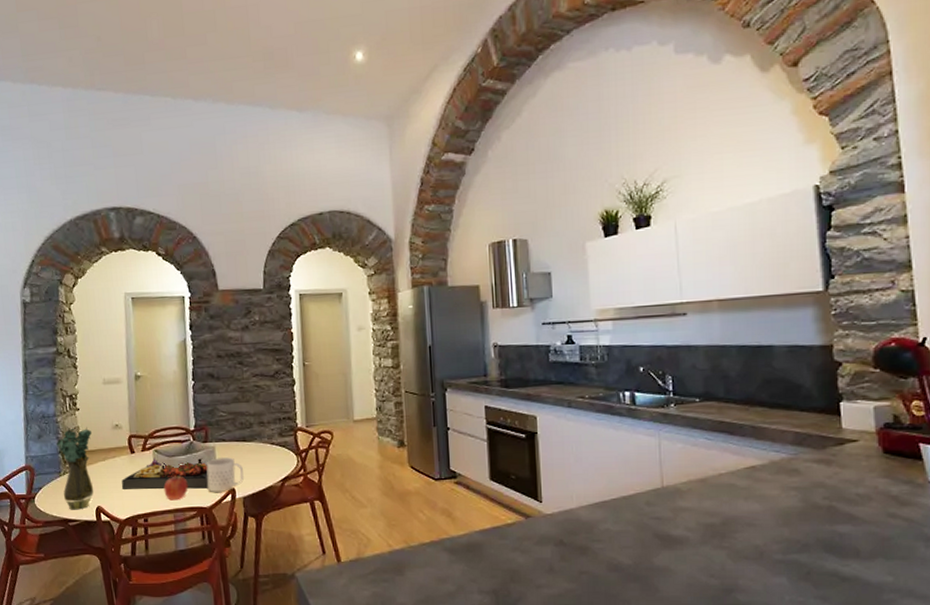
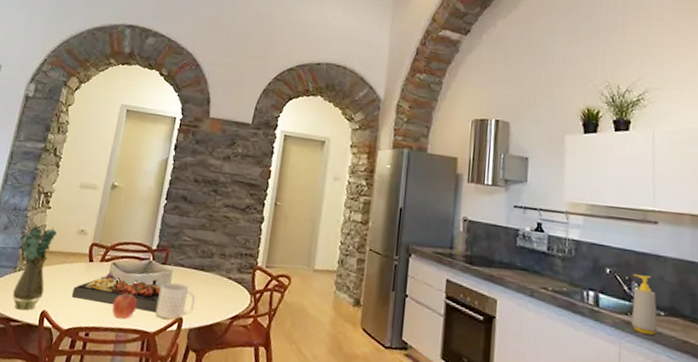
soap bottle: none [666,367,694,422] -> present [631,274,658,335]

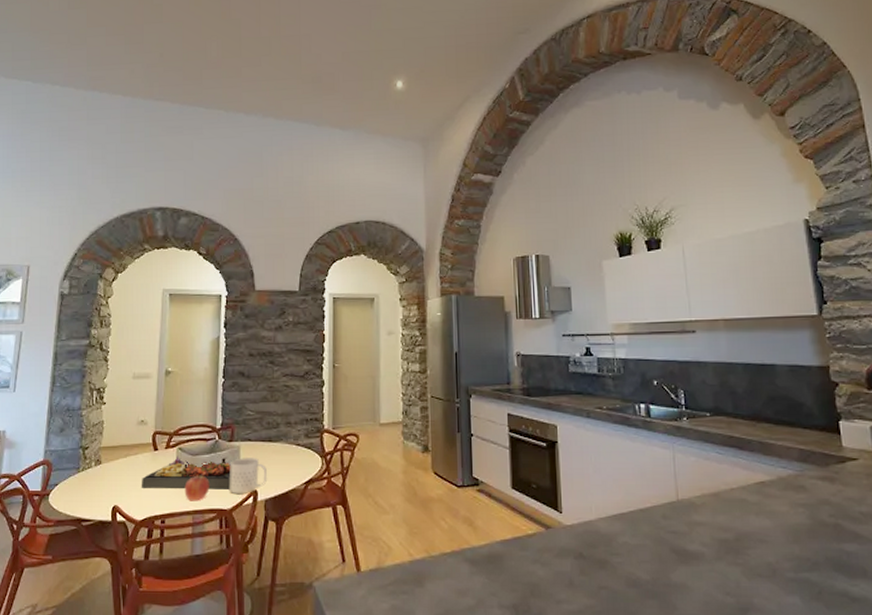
vase: present [12,223,57,310] -> none [78,421,116,509]
soap bottle: present [631,274,658,335] -> none [678,382,706,435]

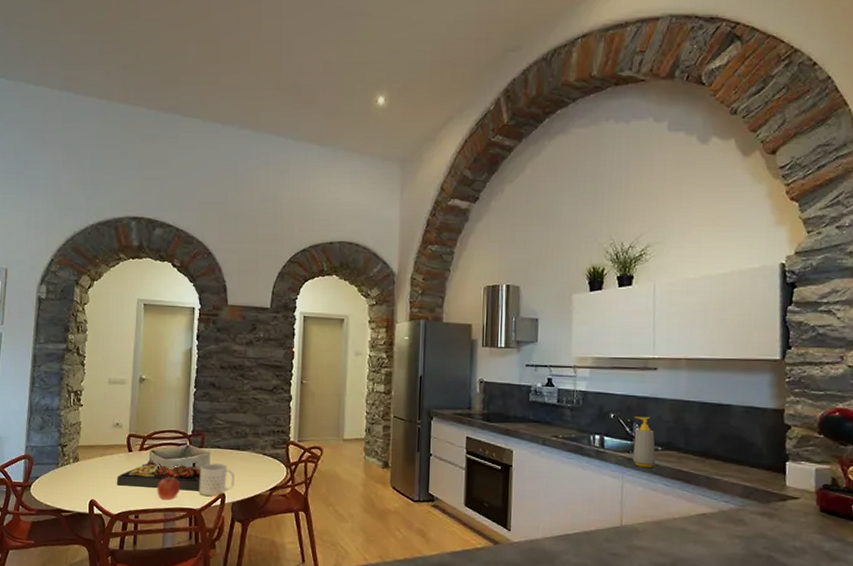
soap bottle: none [678,382,706,435] -> present [632,417,656,467]

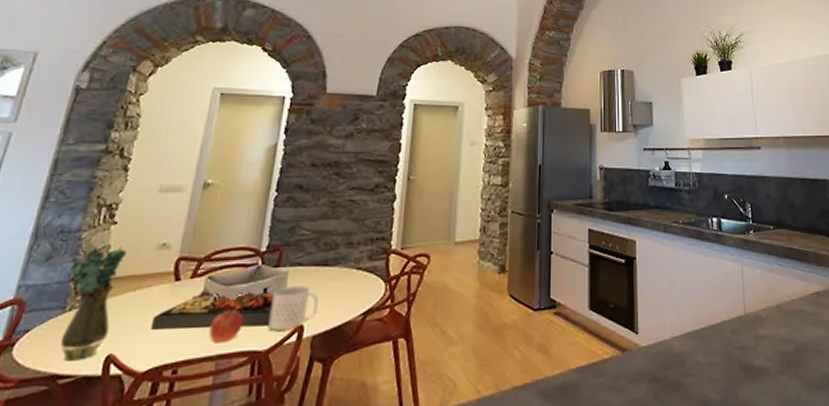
vase: none [57,421,92,501] -> present [59,245,127,361]
soap bottle: present [632,417,656,467] -> none [745,196,770,248]

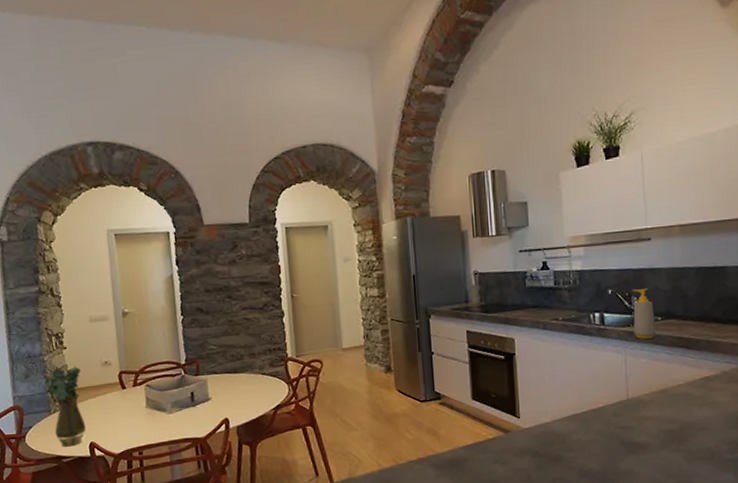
food platter: present [151,286,274,330] -> none [114,392,203,424]
fruit: present [208,309,244,343] -> none [157,408,182,433]
mug: present [269,285,318,332] -> none [198,389,237,424]
soap bottle: none [745,196,770,248] -> present [632,289,657,339]

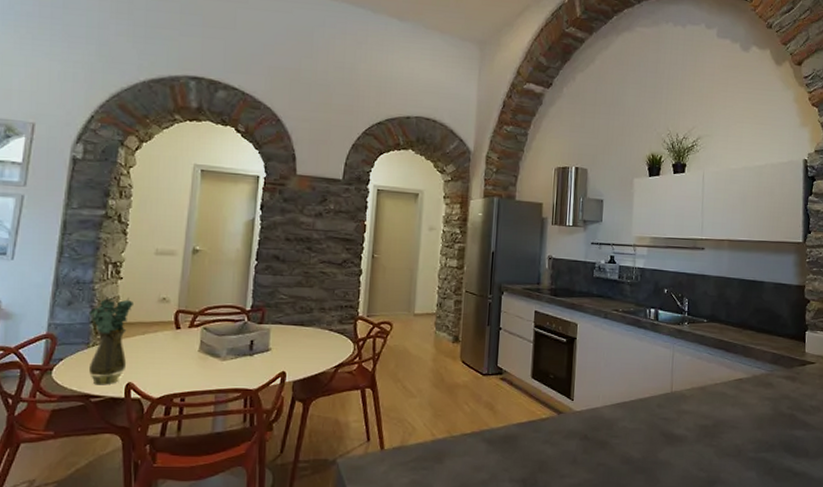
soap bottle: present [632,289,657,339] -> none [682,292,702,338]

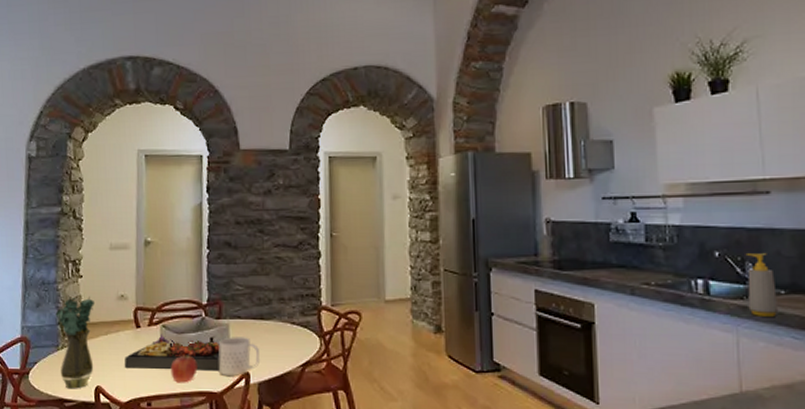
food platter: none [161,335,259,370] -> present [125,333,221,371]
fruit: none [208,355,236,381] -> present [170,355,198,383]
mug: none [257,340,297,376] -> present [218,337,260,377]
soap bottle: none [682,292,702,338] -> present [745,253,779,316]

